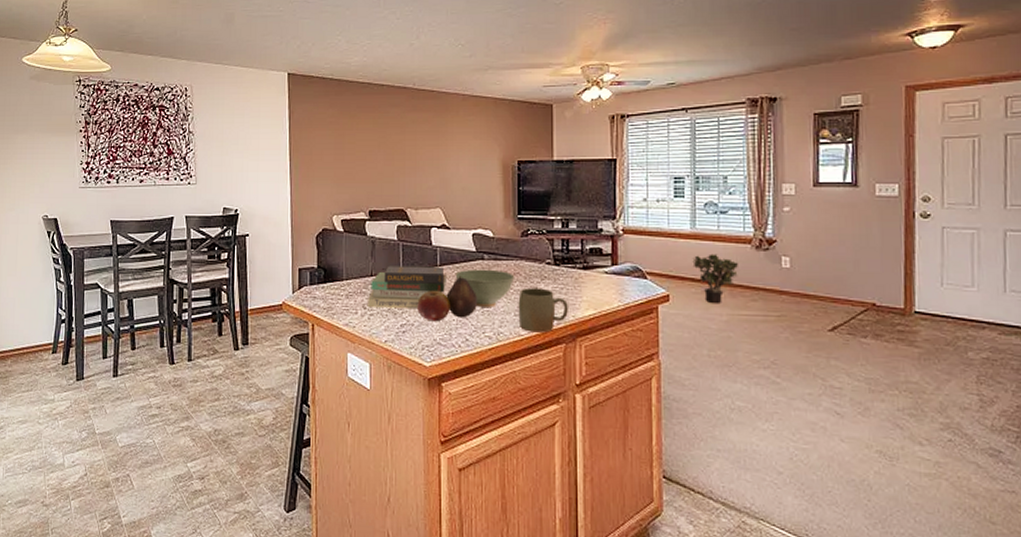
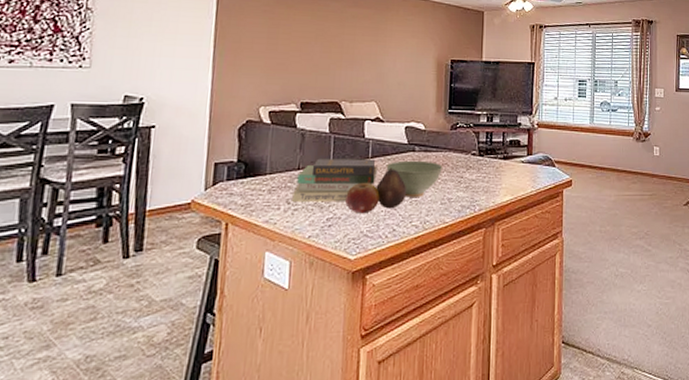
mug: present [518,287,568,334] -> none [444,177,489,221]
potted plant: present [692,254,738,305] -> none [590,144,623,187]

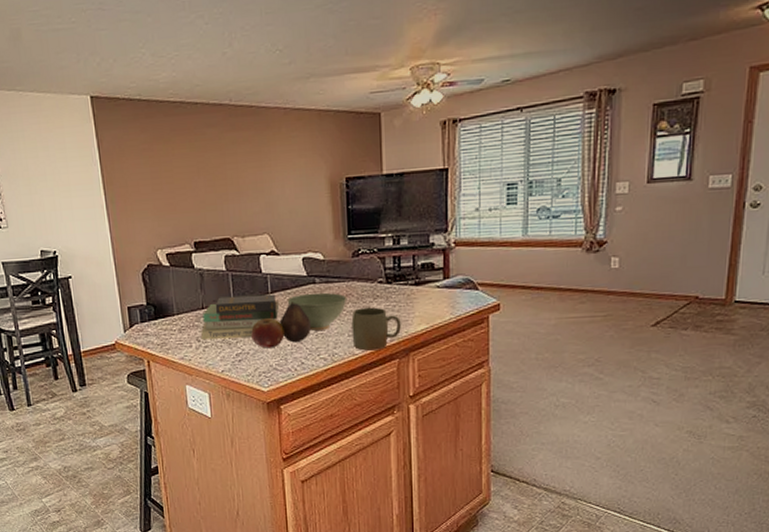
mug: none [444,177,489,221] -> present [351,307,401,352]

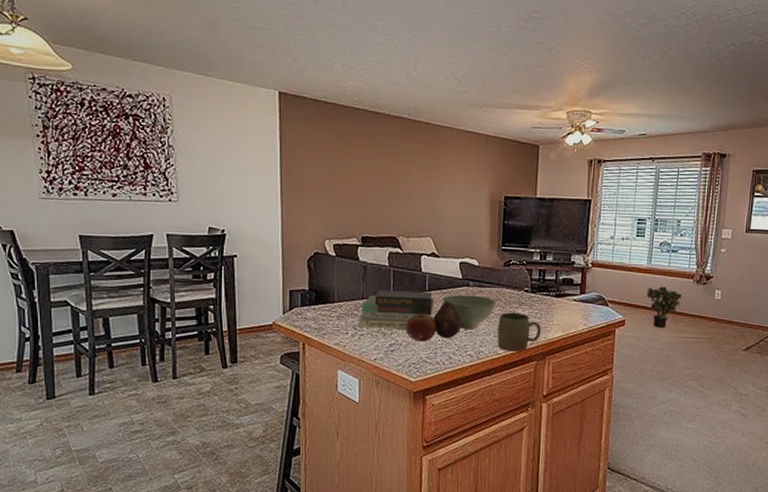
potted plant: none [523,259,568,310] -> present [646,286,682,329]

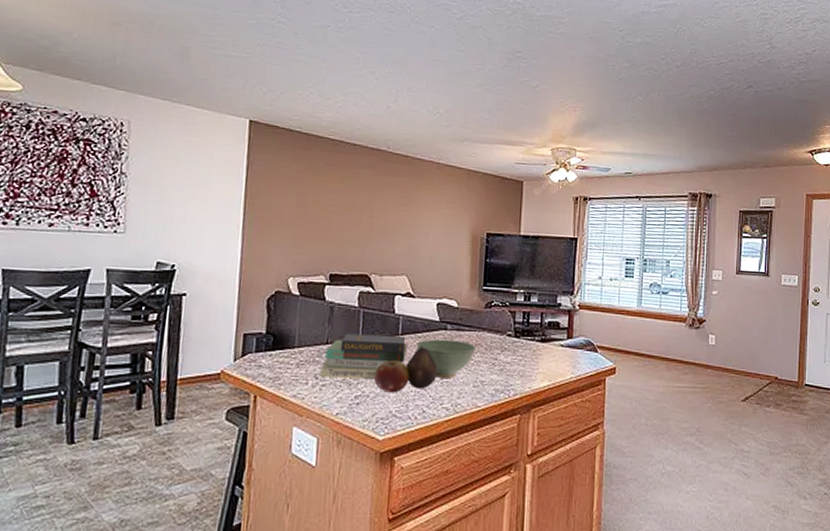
mug: present [497,312,541,353] -> none [476,359,525,405]
potted plant: present [646,286,682,329] -> none [637,330,674,377]

